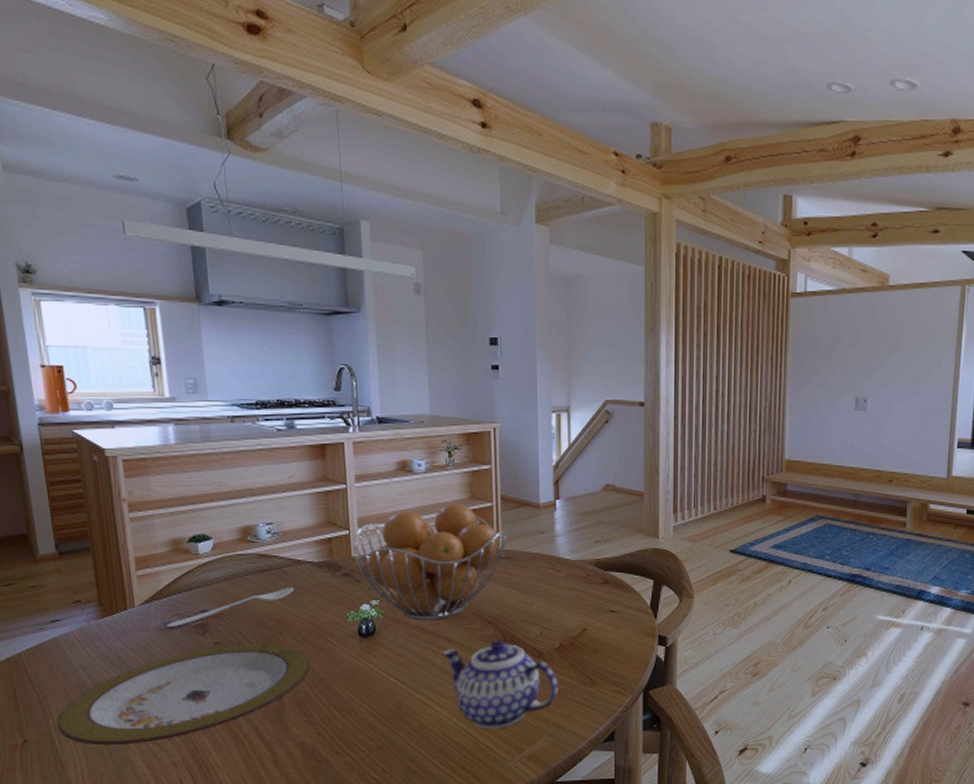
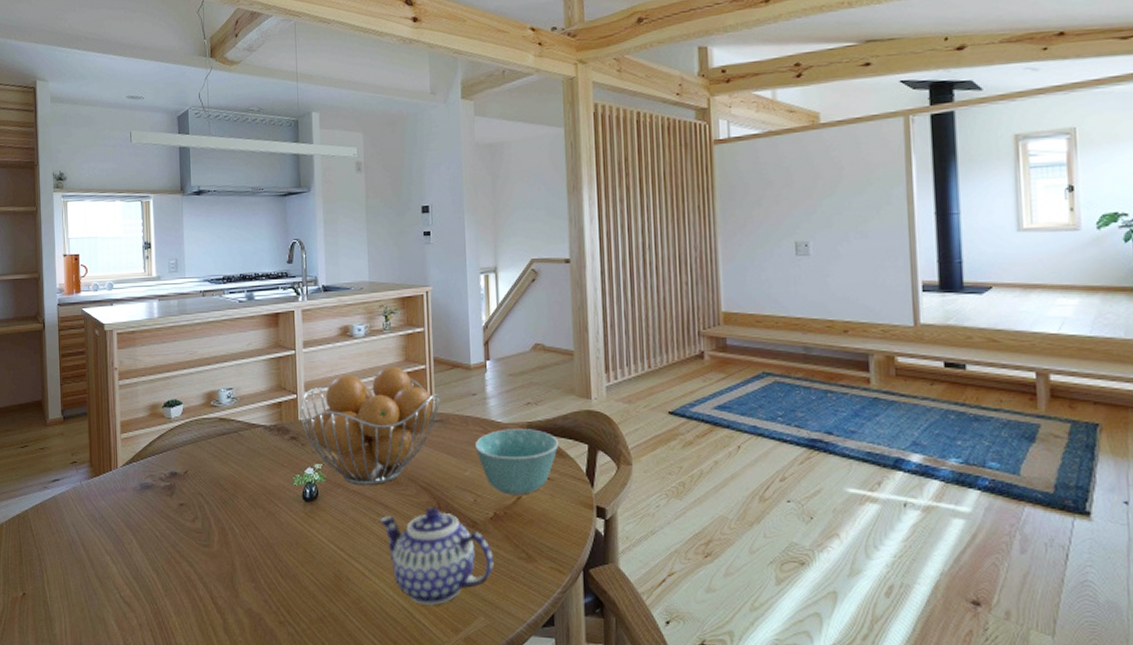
plate: present [57,644,311,746] -> none [50,505,260,603]
spoon: present [166,588,294,627] -> none [142,451,248,488]
bowl: none [542,565,626,627] -> present [474,429,559,495]

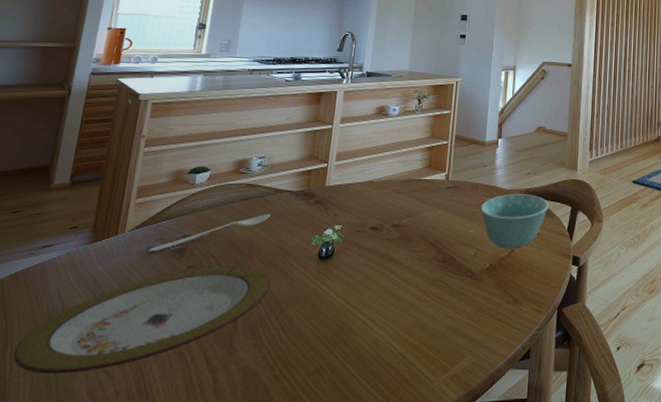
plate: none [50,505,260,603] -> present [13,267,270,374]
spoon: none [142,451,248,488] -> present [148,214,271,252]
fruit basket: present [299,366,440,486] -> none [327,141,457,244]
teapot: present [379,507,494,607] -> none [388,261,485,350]

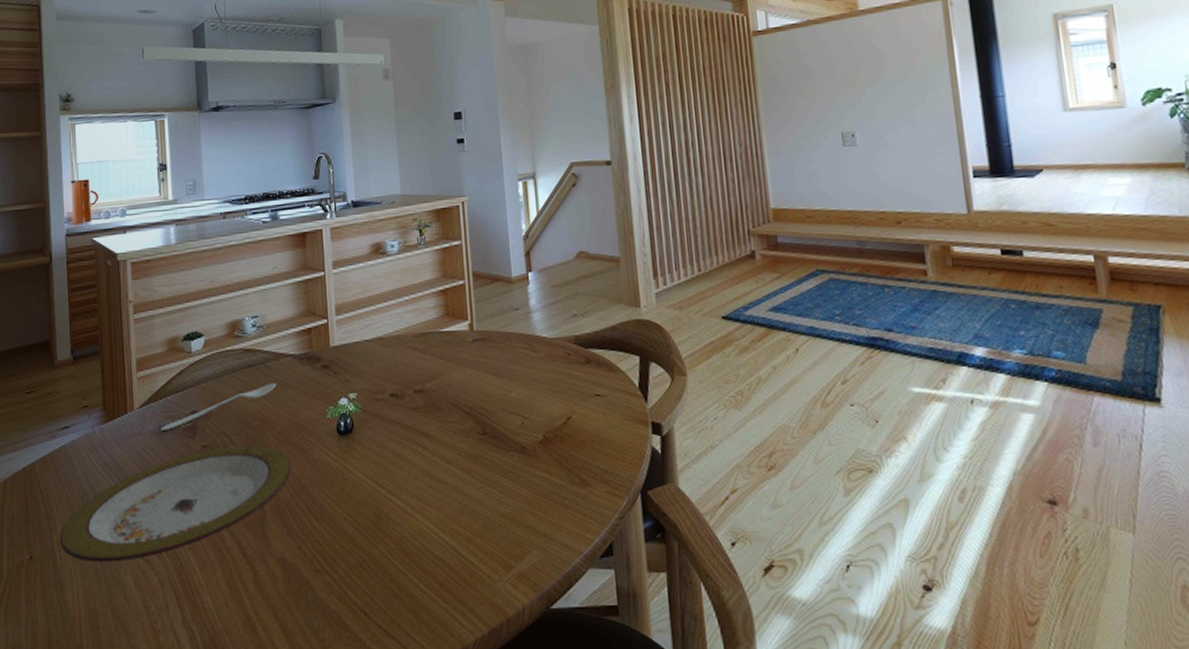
bowl: present [480,194,549,249] -> none [519,343,609,415]

